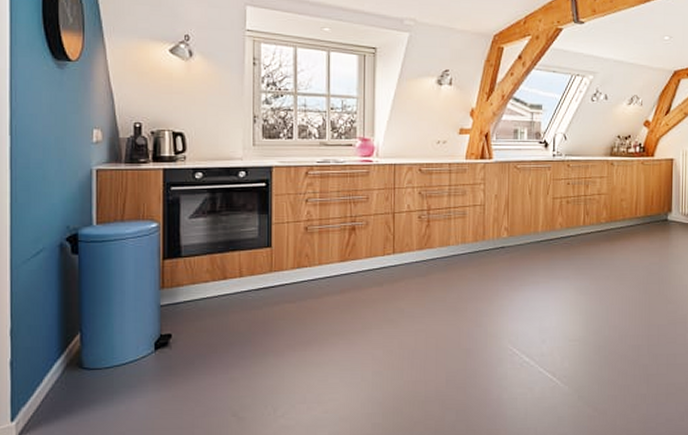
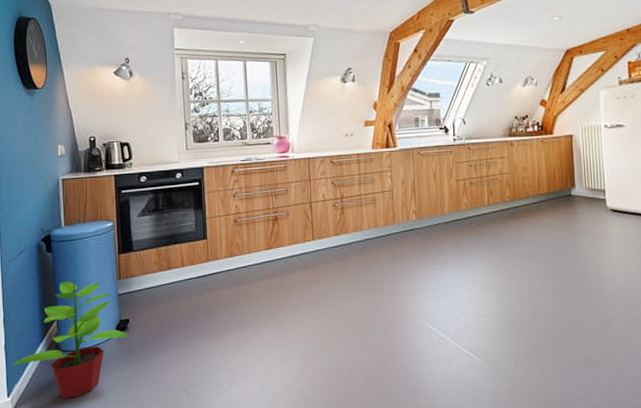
potted plant: none [18,287,169,423] -> present [11,279,128,398]

